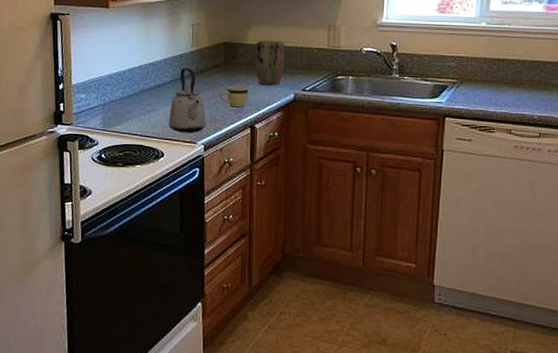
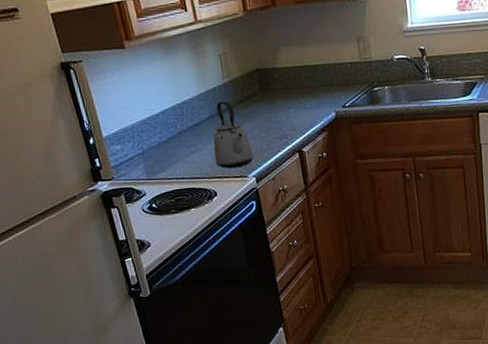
mug: present [219,85,249,108] -> none [261,111,291,135]
plant pot: present [255,40,285,86] -> none [288,60,321,108]

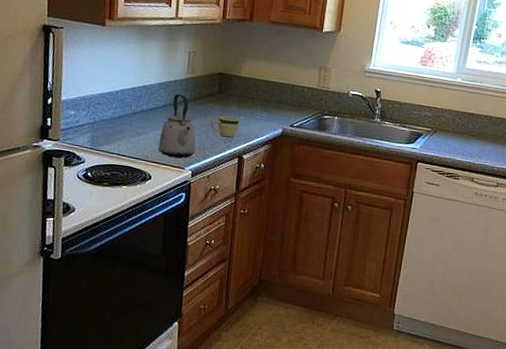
mug: none [261,111,291,135] -> present [210,115,239,138]

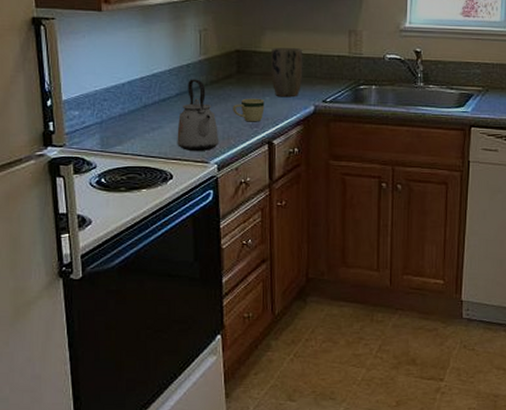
plant pot: none [247,74,278,120] -> present [271,48,303,98]

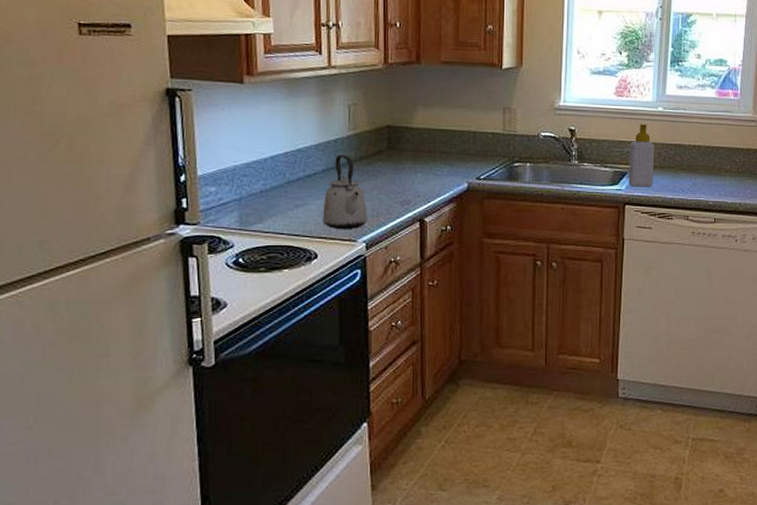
mug: present [233,98,265,122] -> none [382,174,416,199]
plant pot: present [271,48,303,98] -> none [423,124,457,174]
soap bottle: none [474,44,503,109] -> present [628,123,655,187]

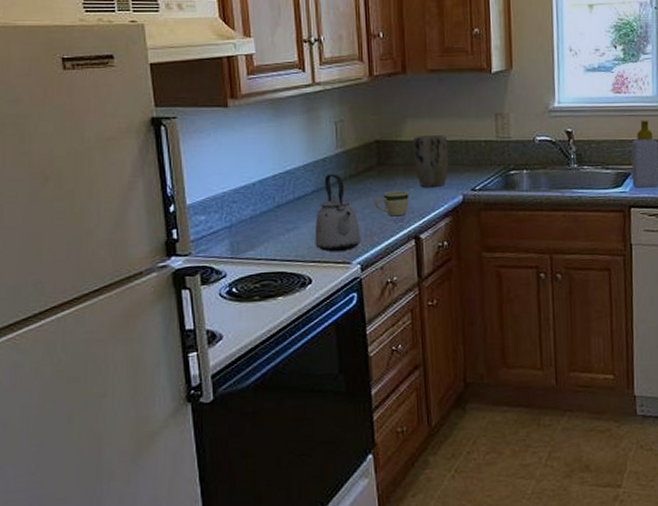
mug: none [382,174,416,199] -> present [374,190,409,217]
plant pot: none [423,124,457,174] -> present [414,135,449,188]

